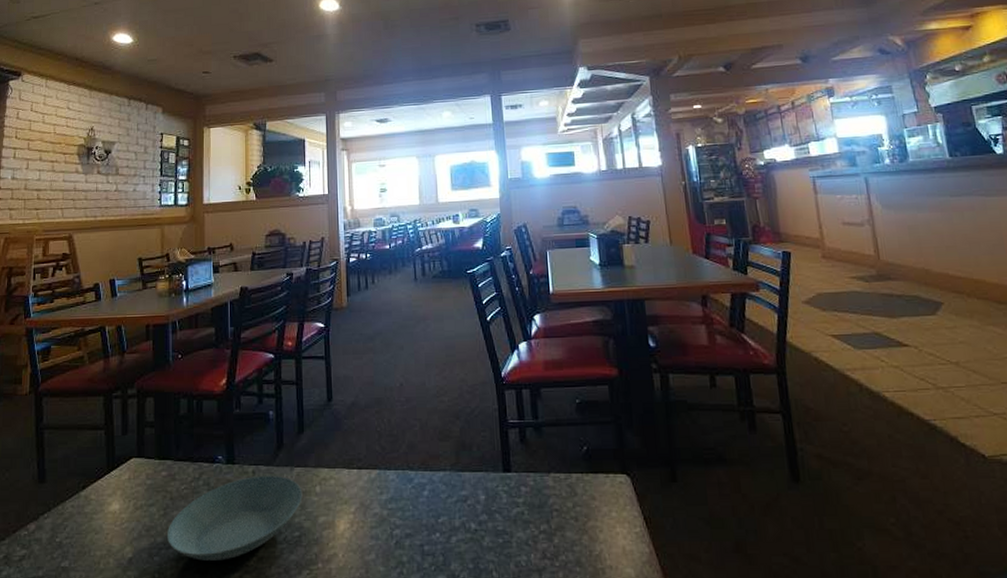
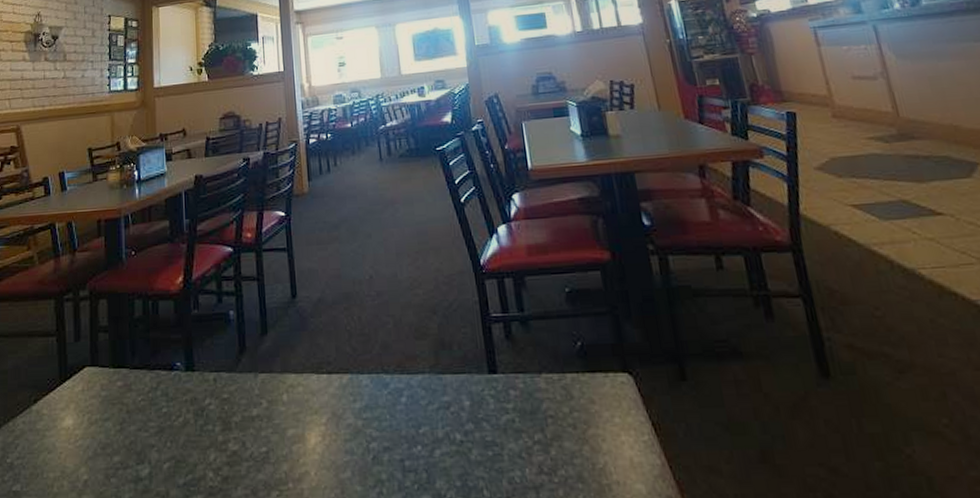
saucer: present [166,475,303,561] -> none [123,382,269,482]

